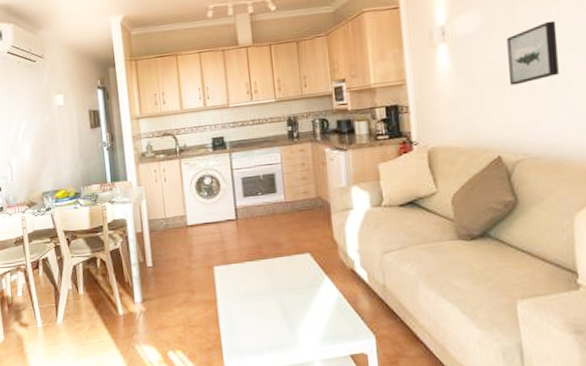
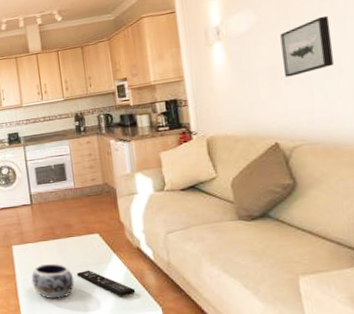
decorative bowl: none [234,286,282,326] -> present [31,263,75,298]
remote control: none [284,294,348,323] -> present [76,270,136,296]

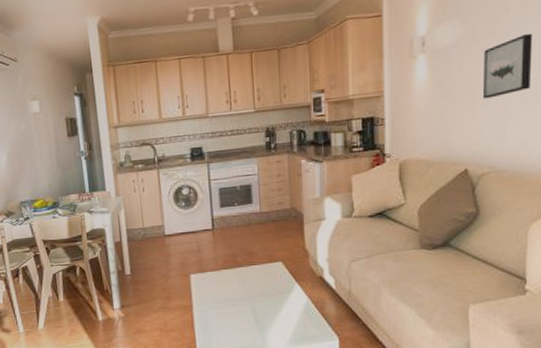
decorative bowl: present [31,263,75,298] -> none [209,293,254,330]
remote control: present [76,270,136,296] -> none [256,300,315,327]

